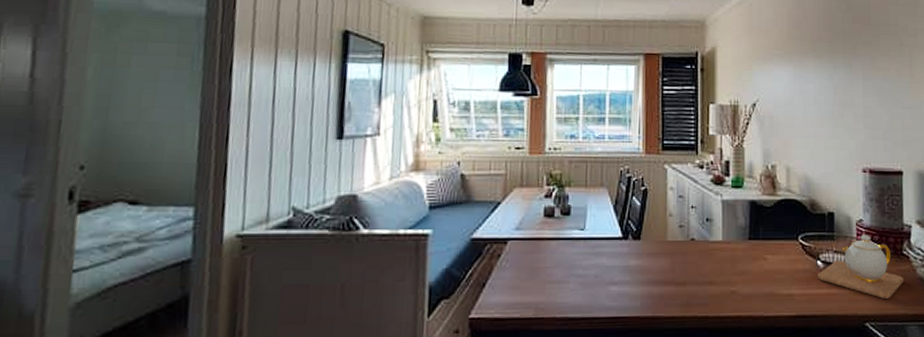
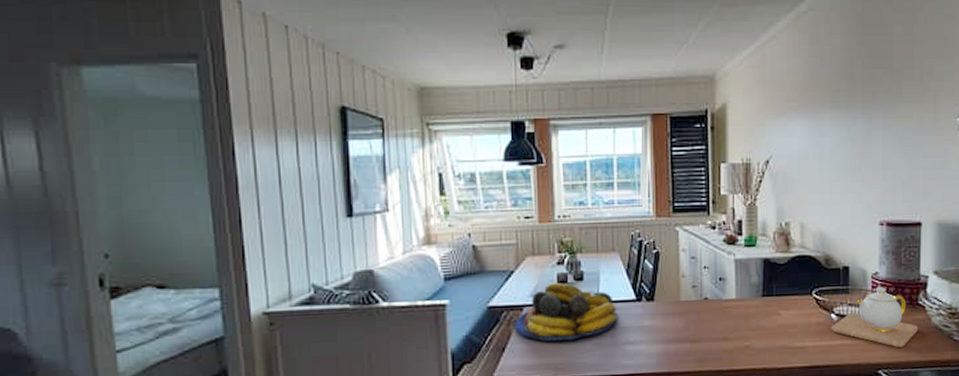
fruit bowl: none [495,217,604,279] -> present [513,283,618,342]

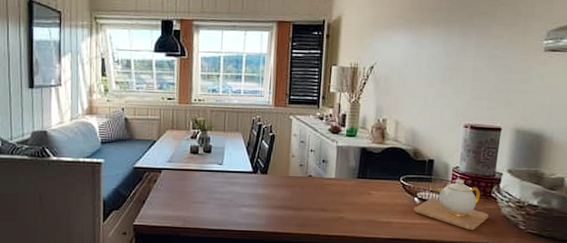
fruit bowl: present [513,283,618,342] -> none [153,153,237,200]

